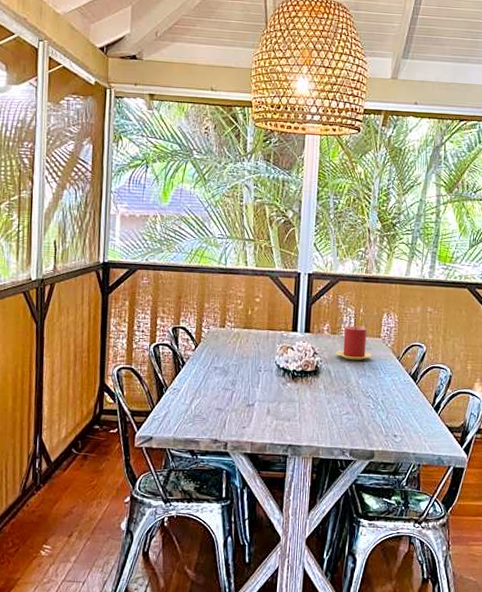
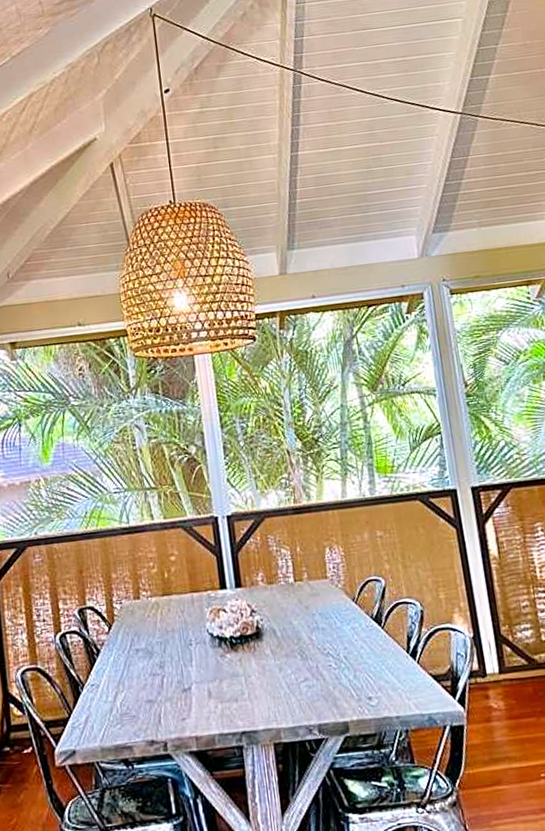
candle: present [336,326,373,361] -> none [278,569,323,613]

